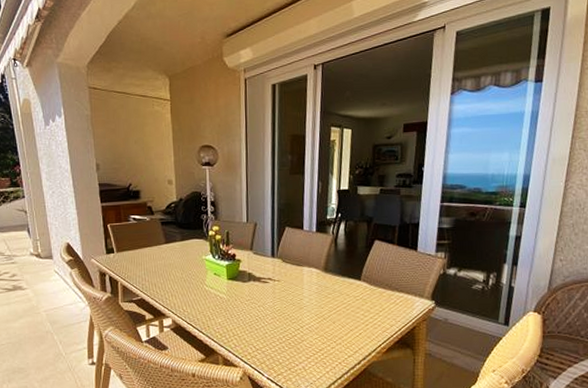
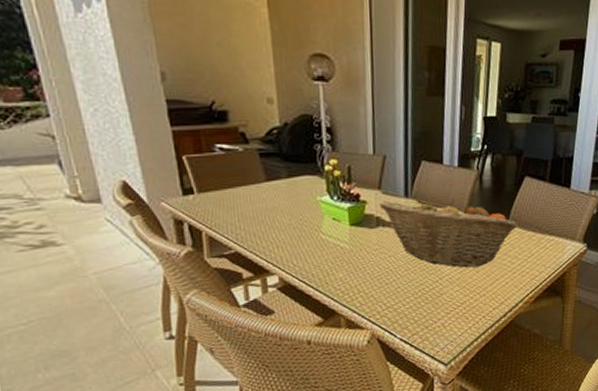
fruit basket: none [250,258,370,319] -> present [378,198,518,268]

